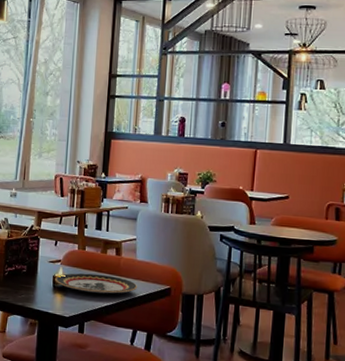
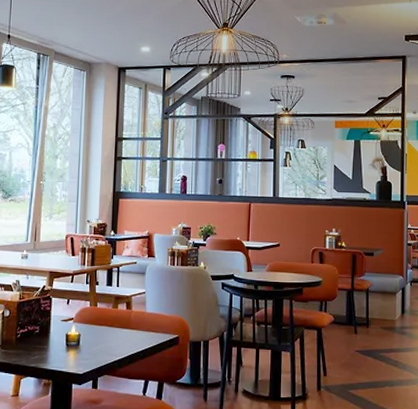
plate: present [55,273,138,294] -> none [68,329,148,349]

